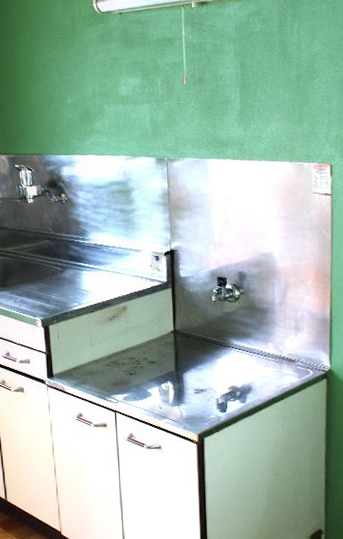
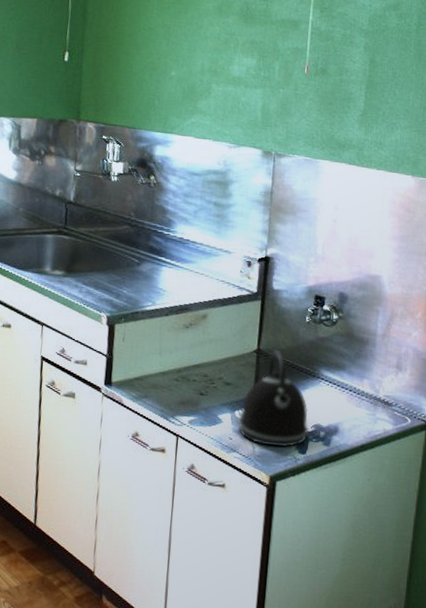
kettle: none [165,327,227,410] -> present [238,349,309,448]

